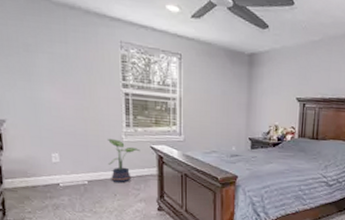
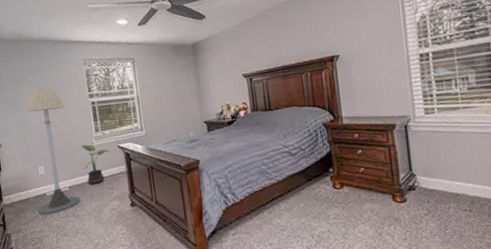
floor lamp: none [41,62,101,206] -> present [26,87,81,215]

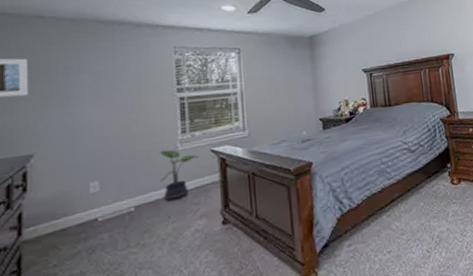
floor lamp: present [26,87,81,215] -> none [80,79,151,249]

